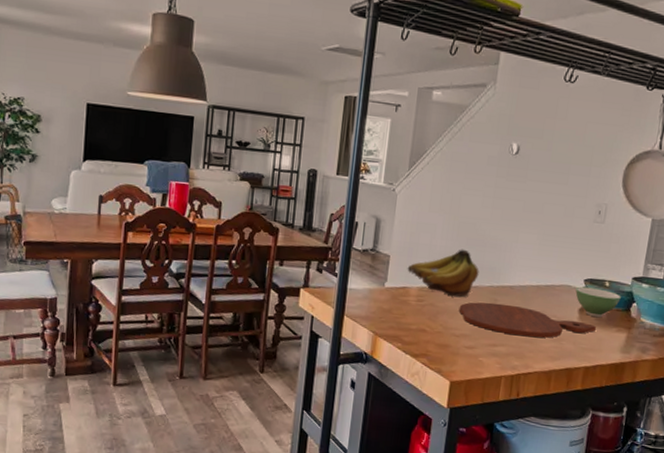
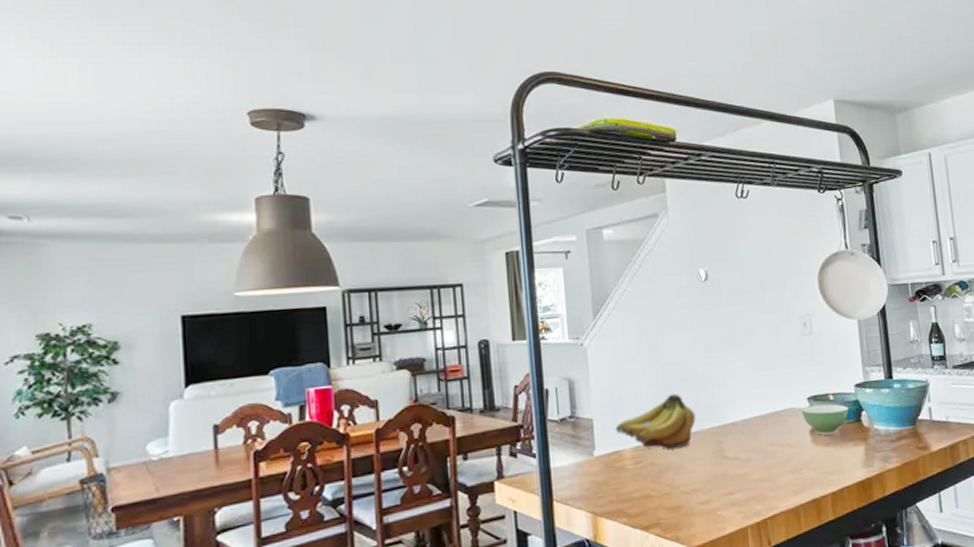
cutting board: present [458,302,596,338] -> none [682,442,832,478]

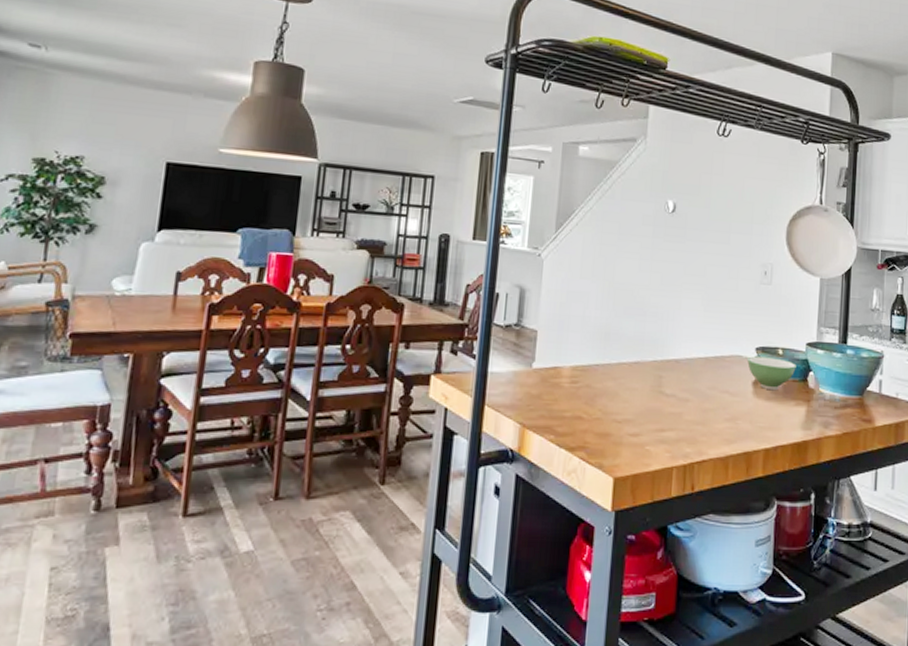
fruit: present [615,393,696,449] -> none [558,319,640,375]

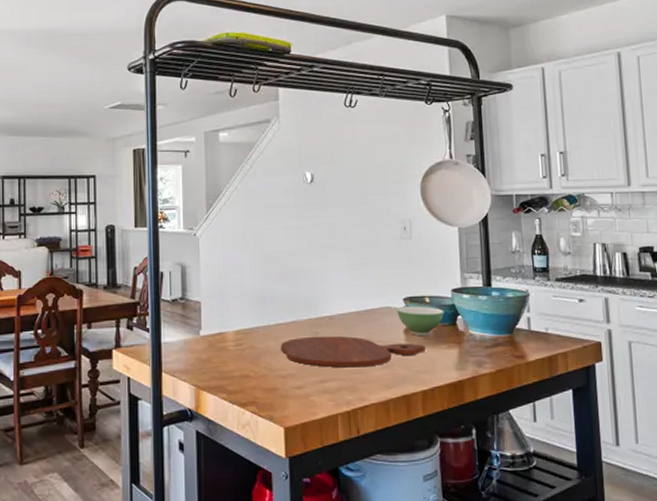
cutting board: none [619,380,773,418] -> present [280,335,425,368]

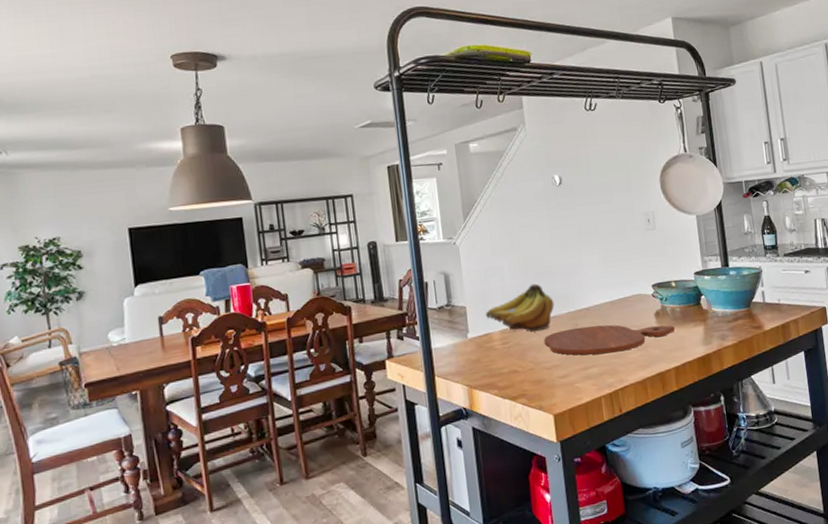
fruit: none [220,285,295,335] -> present [485,283,554,331]
bowl: present [395,306,444,337] -> none [646,290,689,318]

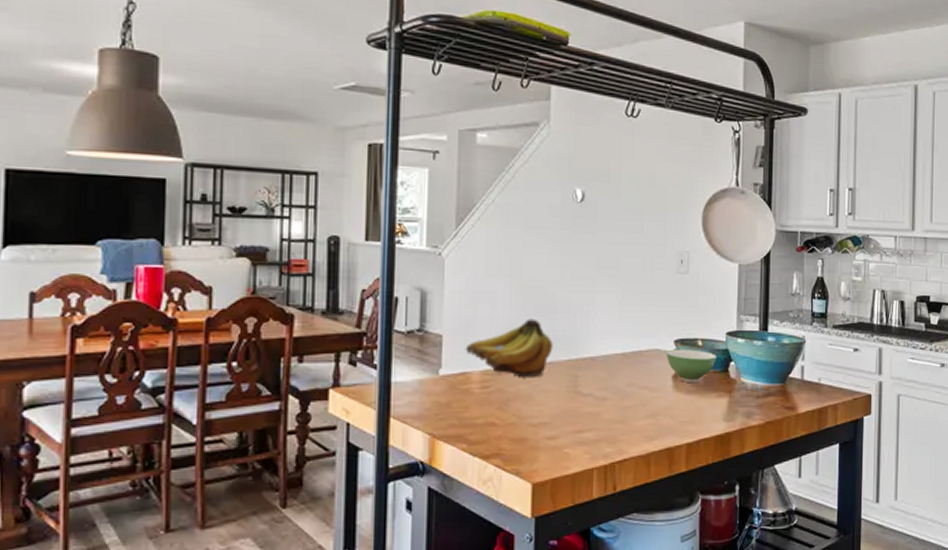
cutting board: present [543,324,675,355] -> none [533,380,694,416]
bowl: none [646,290,689,318] -> present [665,349,717,384]

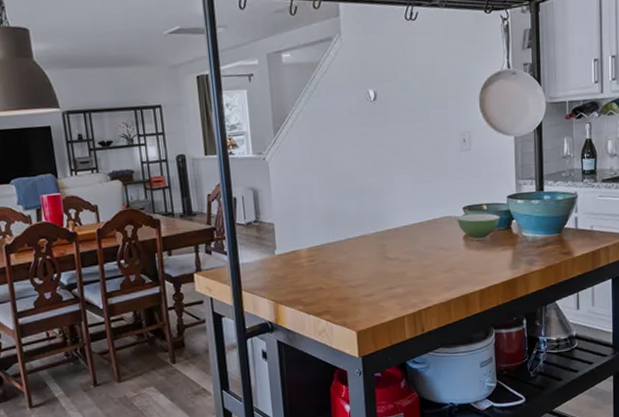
fruit: present [465,318,553,377] -> none [293,202,363,250]

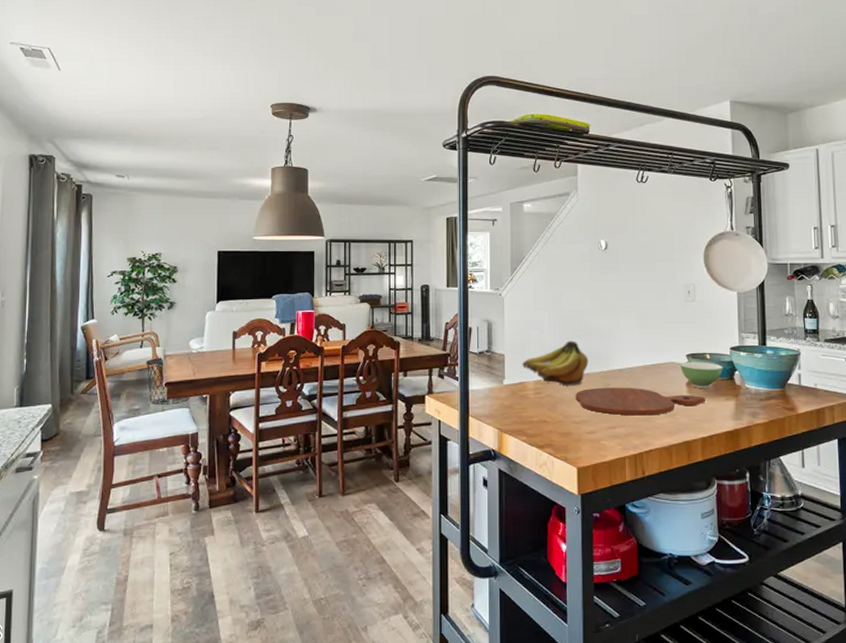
fruit: none [293,202,363,250] -> present [522,340,589,385]
cutting board: none [350,246,483,275] -> present [575,387,705,416]

